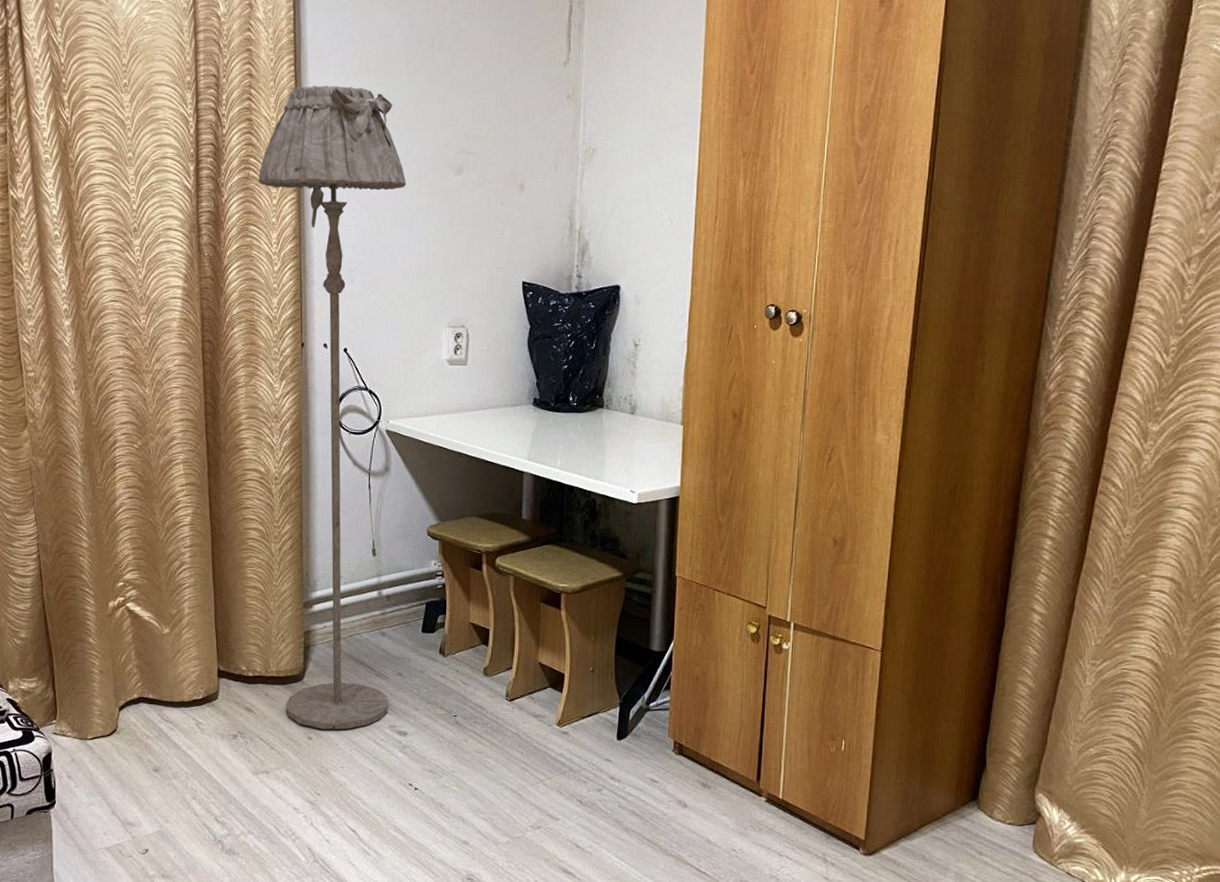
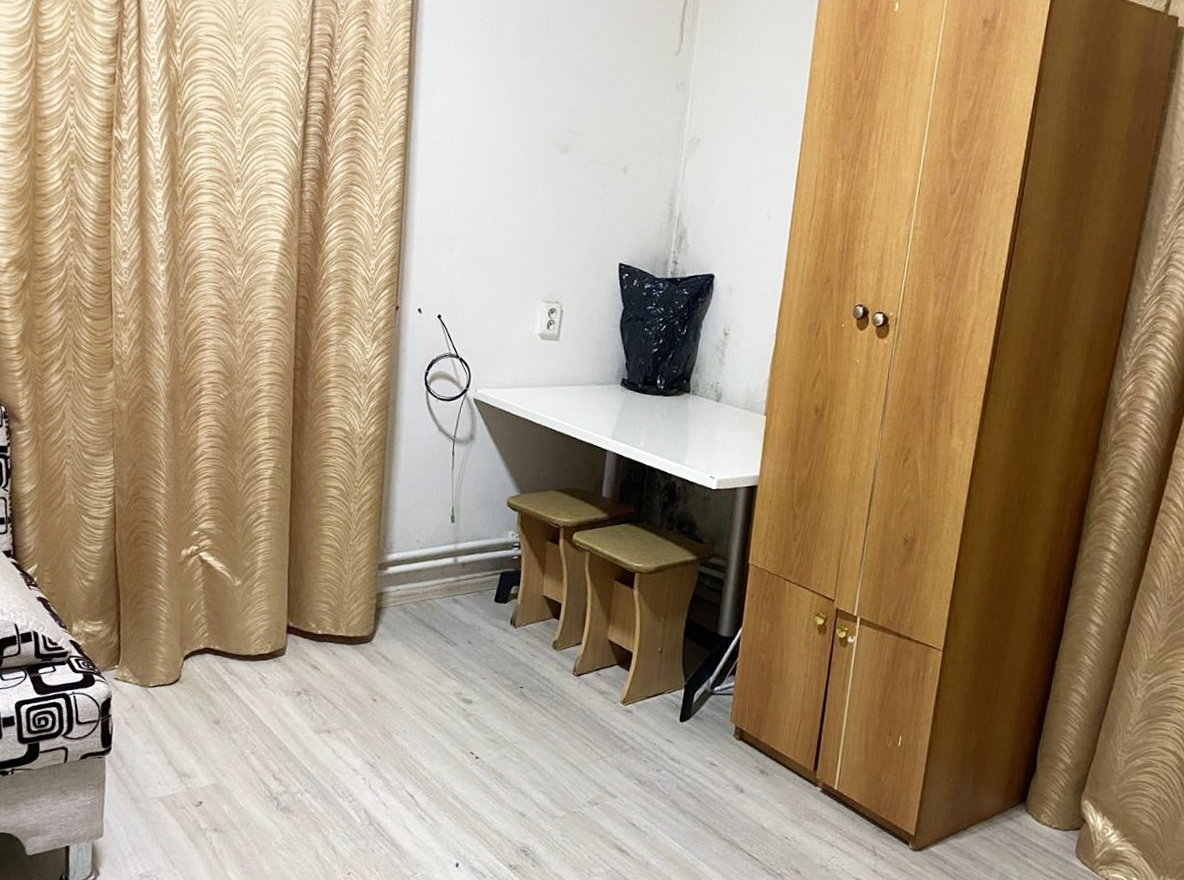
floor lamp: present [259,85,406,730] -> none [353,53,512,694]

